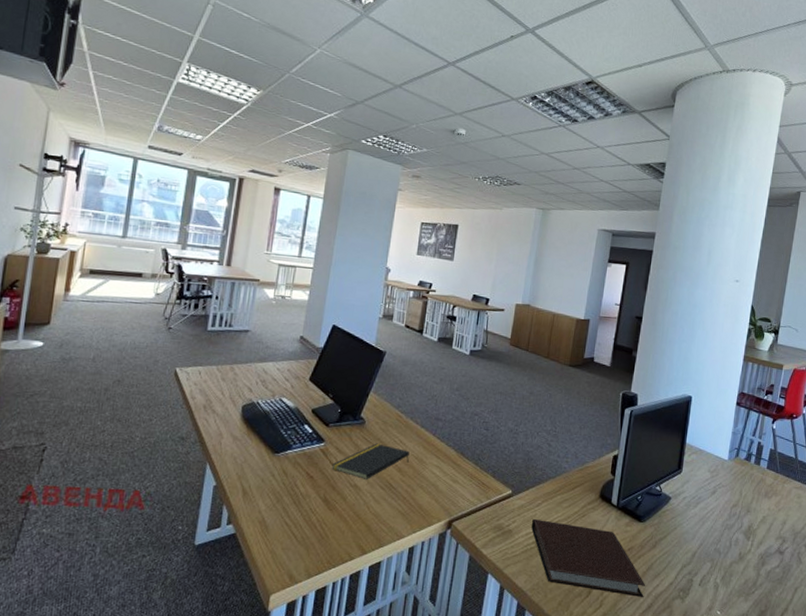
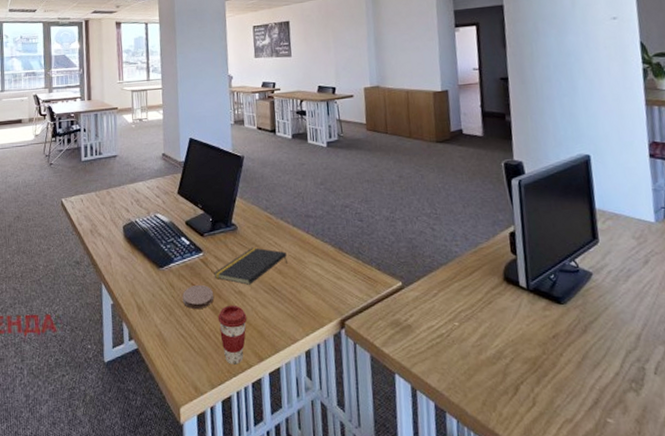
coaster: none [294,474,329,499] -> present [182,284,214,310]
coffee cup: none [326,497,358,556] -> present [217,305,247,365]
notebook: present [531,518,646,597] -> none [431,310,586,392]

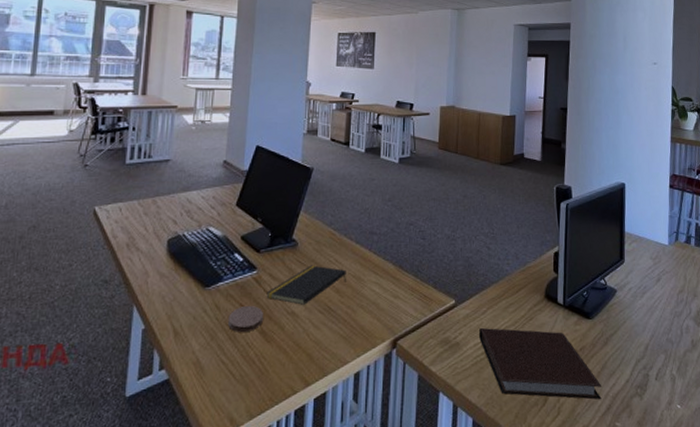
coffee cup: present [217,305,247,365] -> none [265,326,298,392]
notebook: none [431,310,586,392] -> present [478,327,602,400]

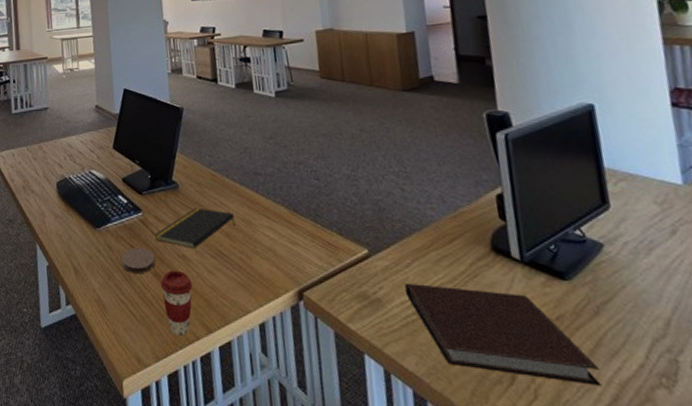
coffee cup: none [265,326,298,392] -> present [160,270,193,336]

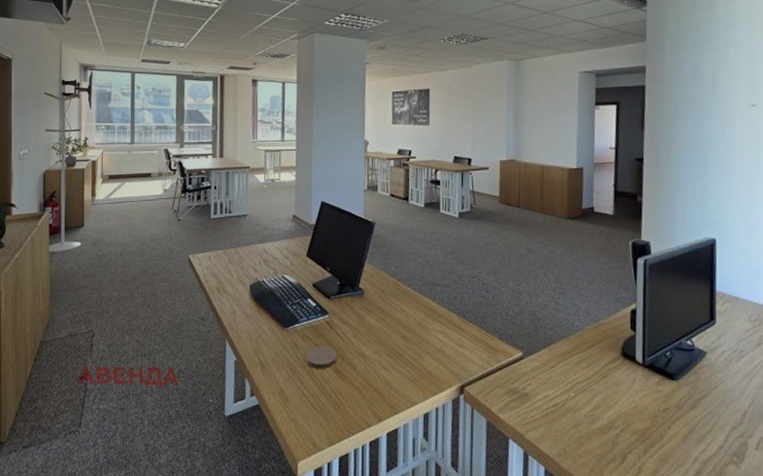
notepad: present [154,207,235,249] -> none [338,312,412,348]
coffee cup: present [160,270,193,336] -> none [339,367,369,424]
notebook: present [405,282,602,385] -> none [548,380,690,463]

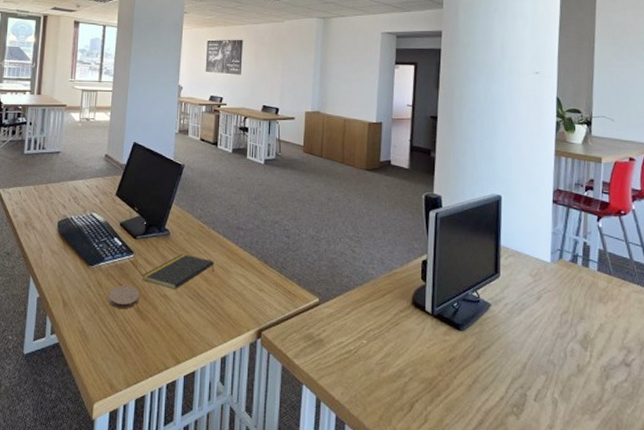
notepad: none [338,312,412,348] -> present [142,254,214,289]

